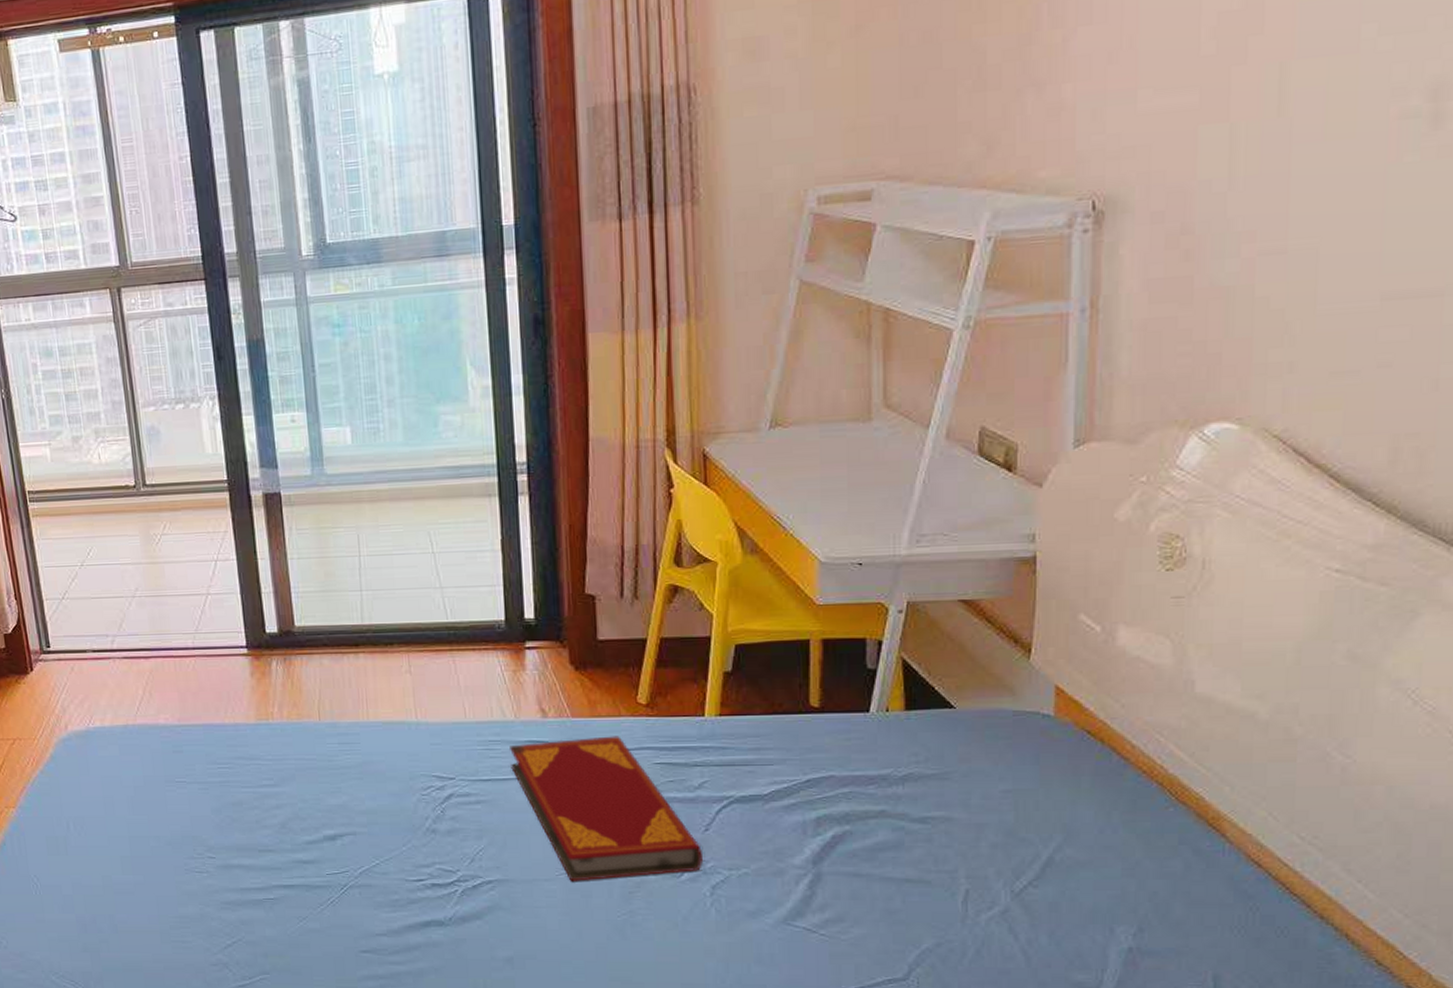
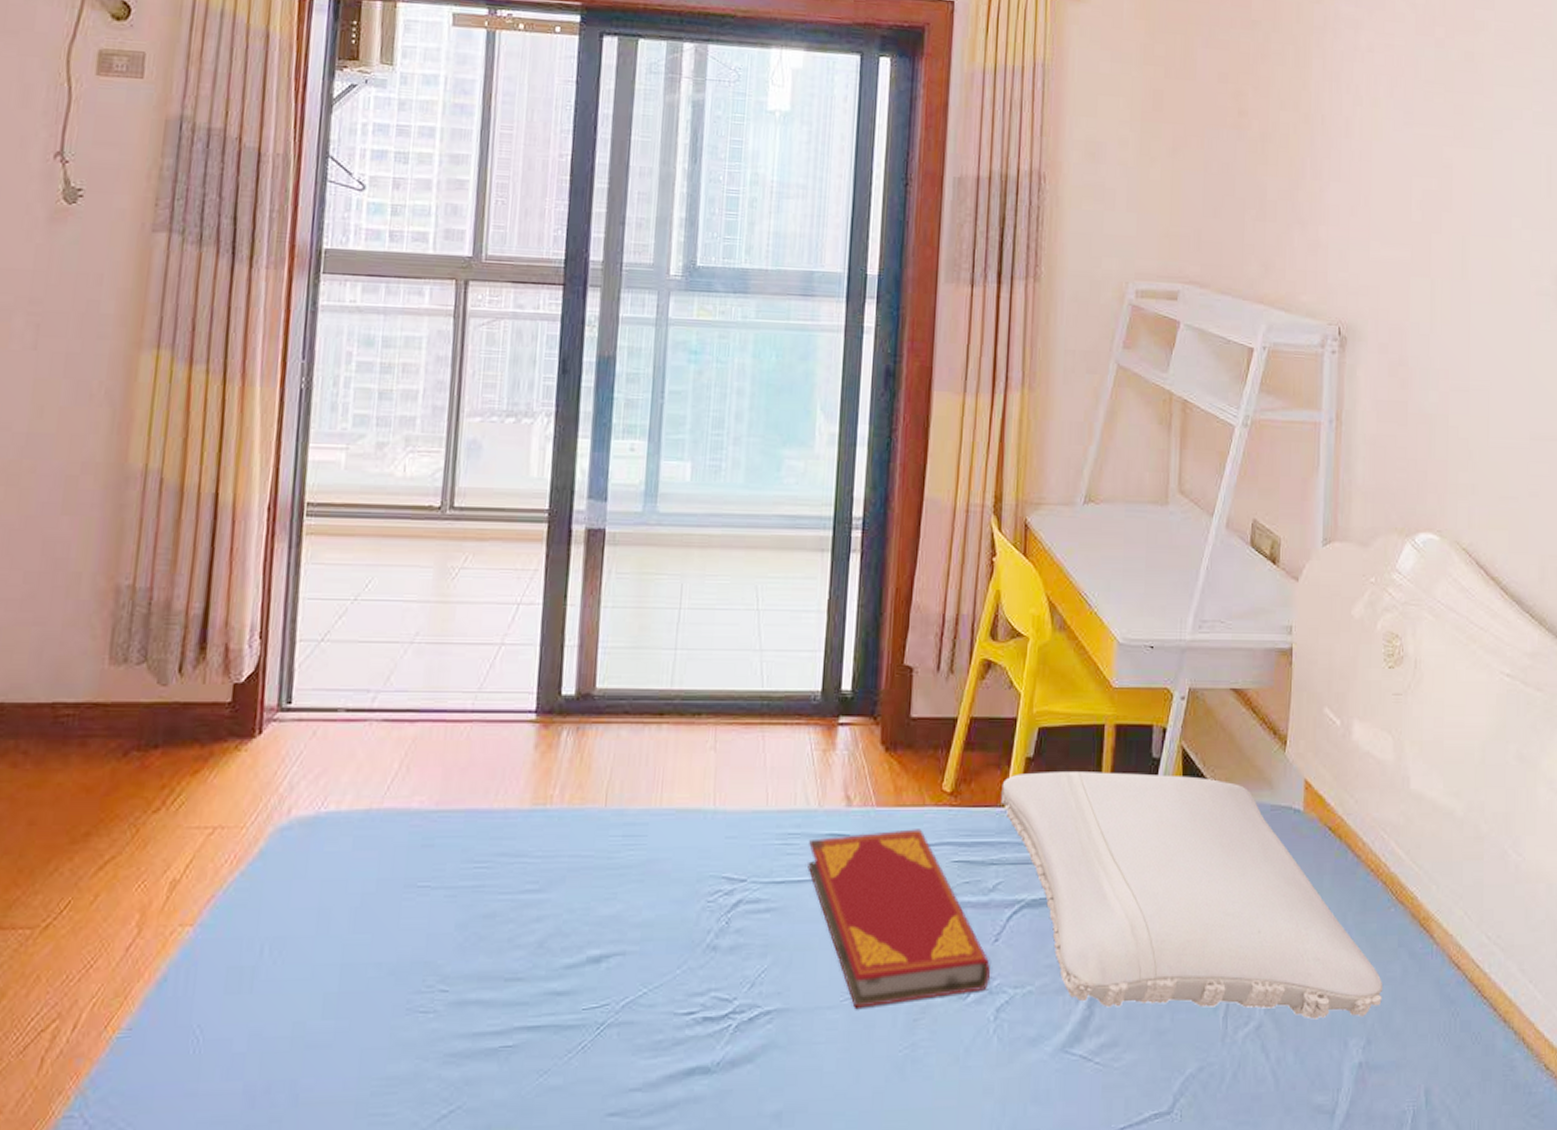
pillow: none [700,683,1159,908] -> present [1001,772,1383,1020]

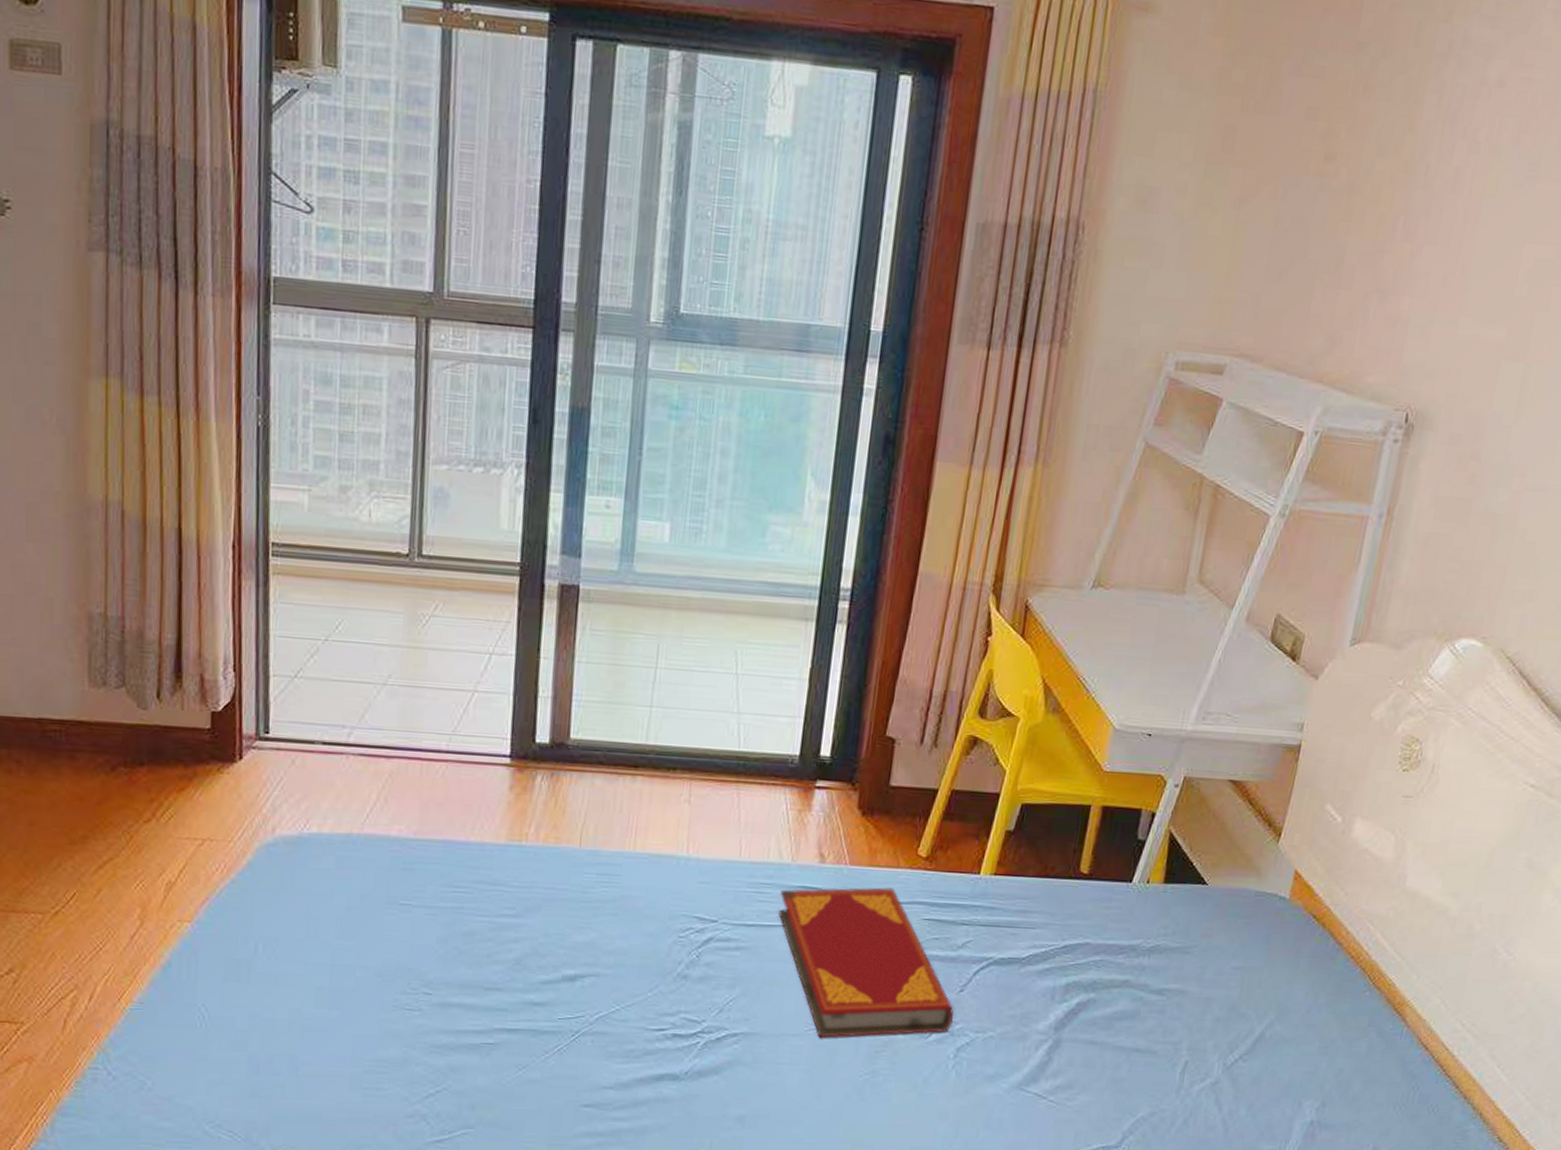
pillow: present [1001,772,1383,1020] -> none [976,844,1347,1084]

